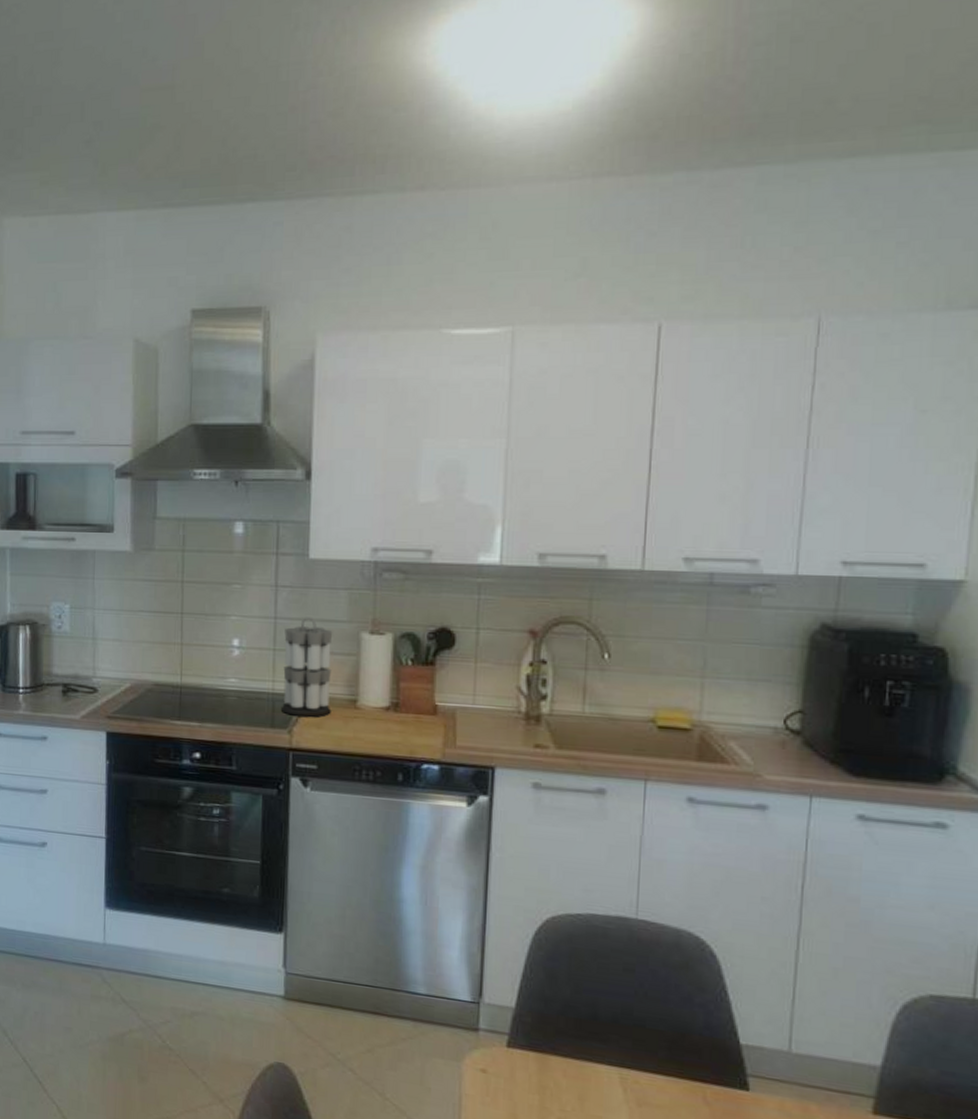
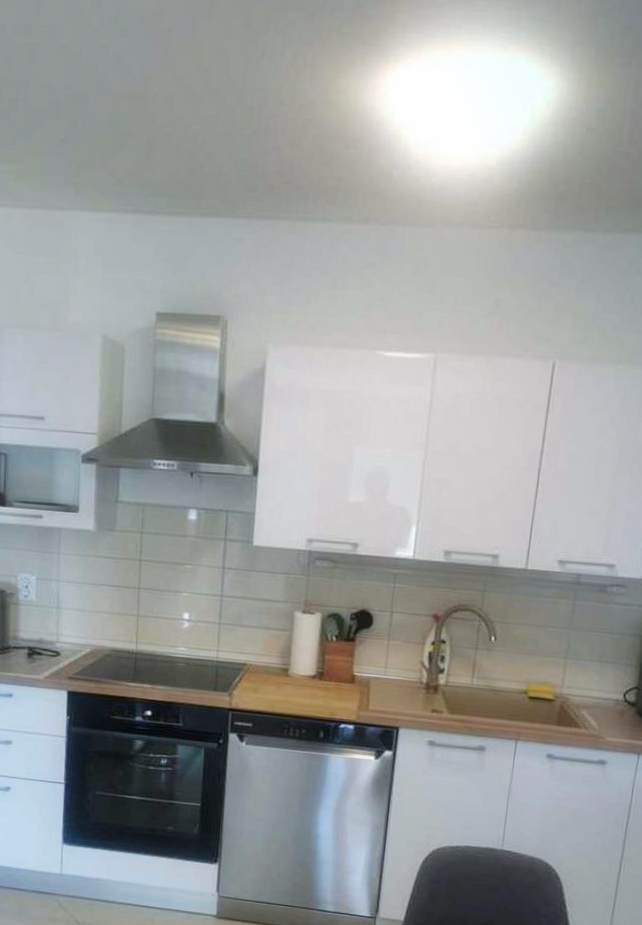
spice rack: present [282,617,333,718] -> none [224,596,271,683]

